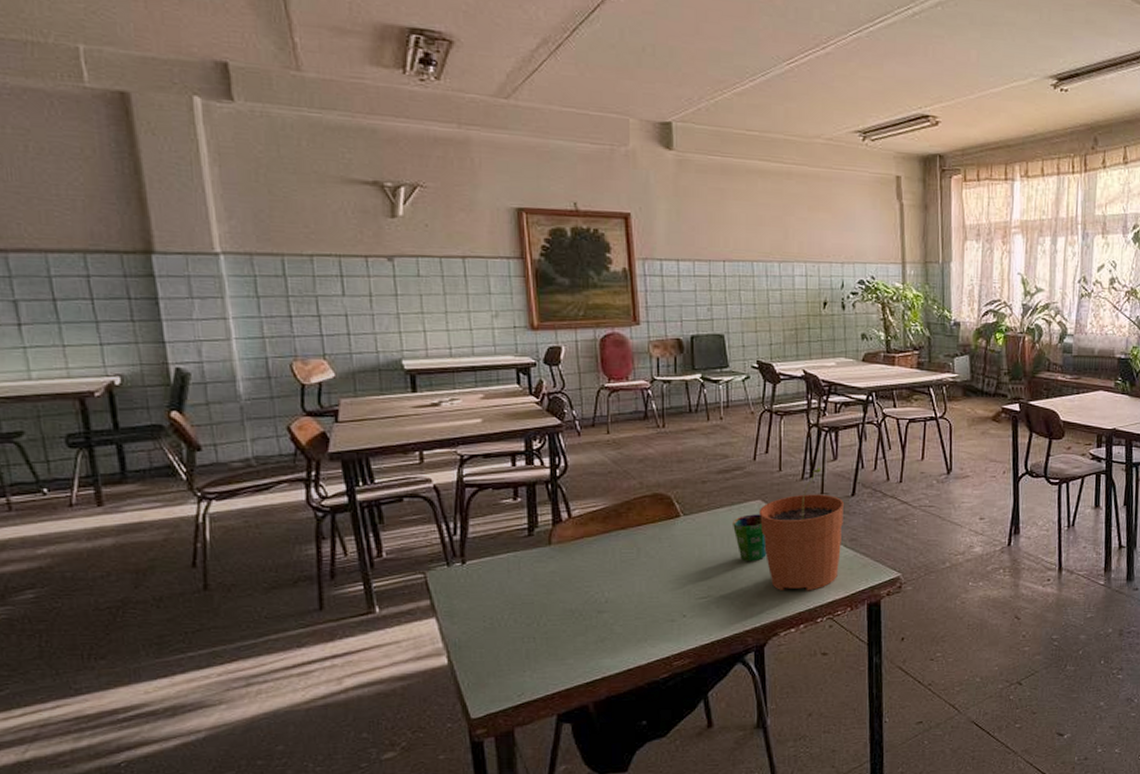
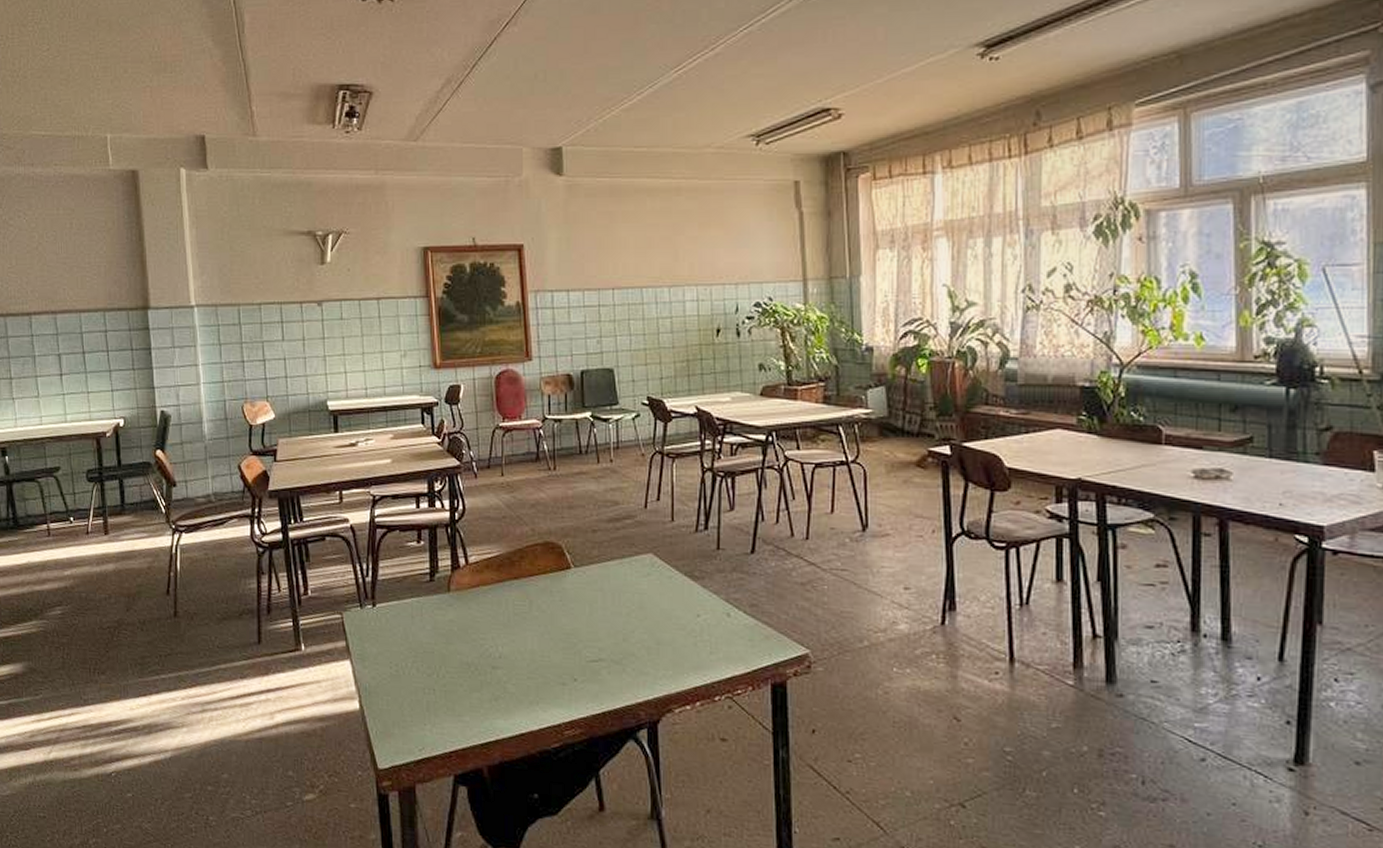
cup: present [731,514,767,562] -> none [622,569,660,624]
plant pot: present [758,466,845,592] -> none [650,517,744,663]

